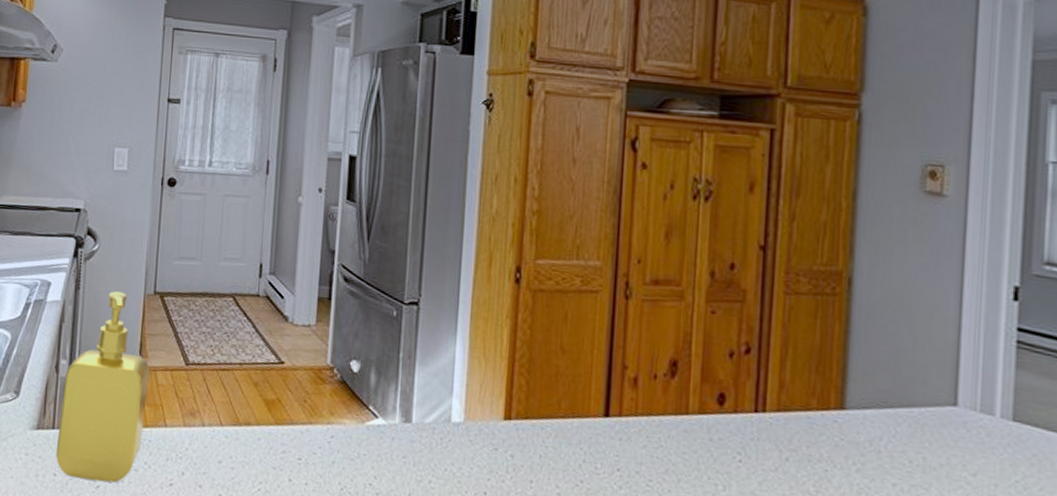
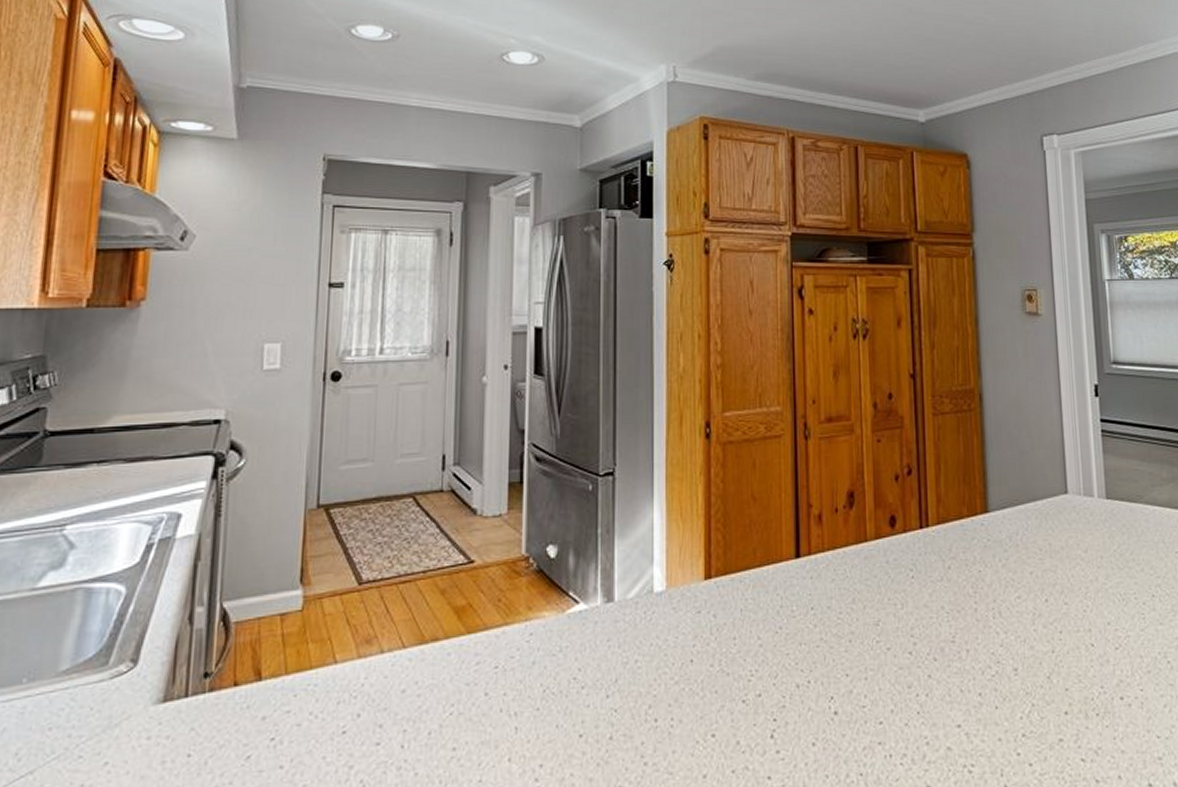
soap dispenser: present [55,291,150,483] -> none [189,512,314,753]

